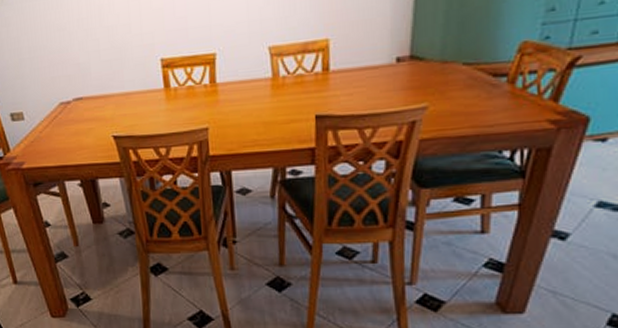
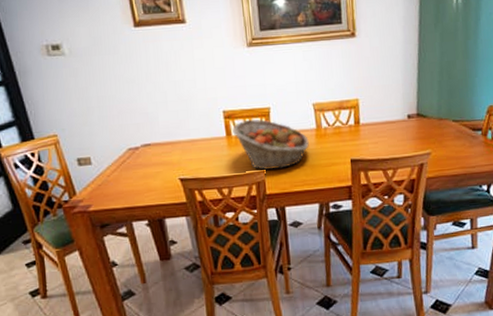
fruit basket: none [171,67,263,128] -> present [232,119,309,171]

